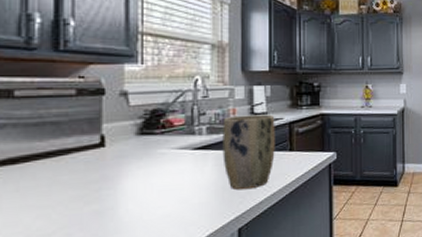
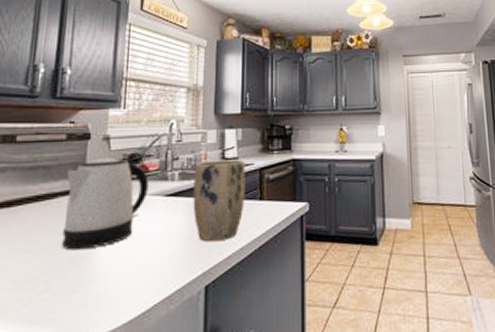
kettle: none [80,113,174,204] -> present [62,157,149,251]

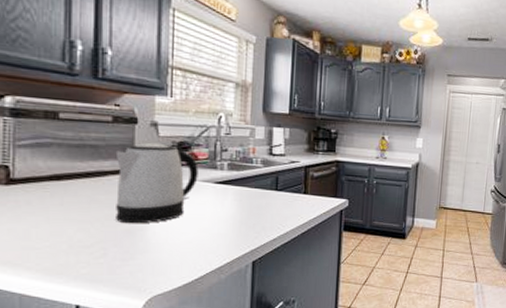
plant pot: present [193,160,246,242] -> none [241,155,292,226]

